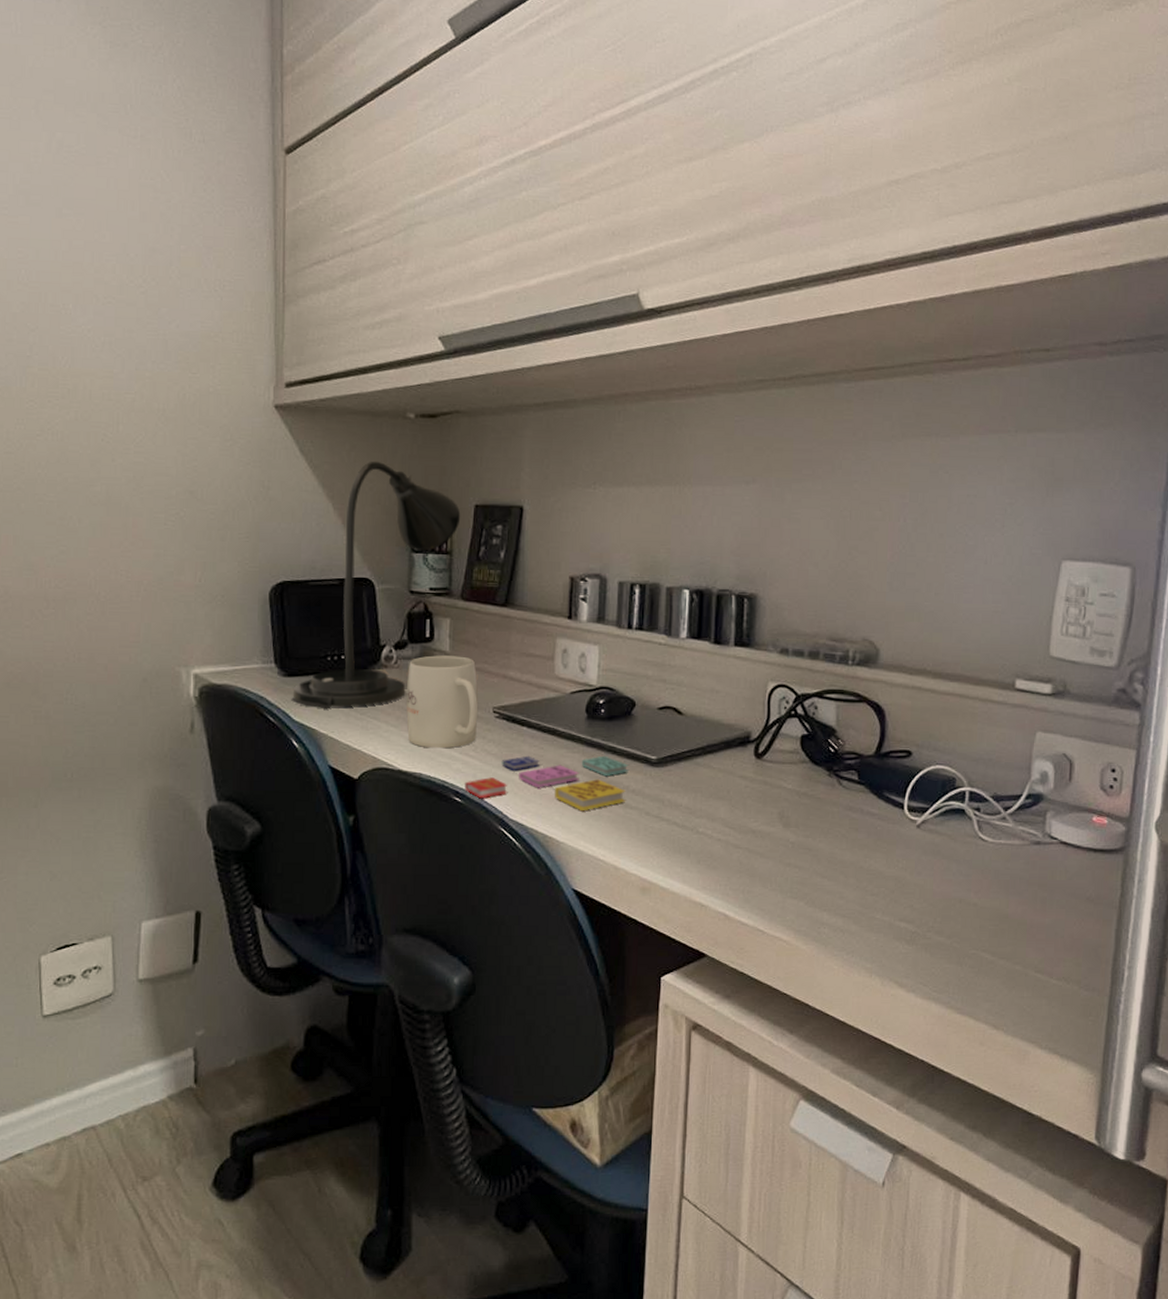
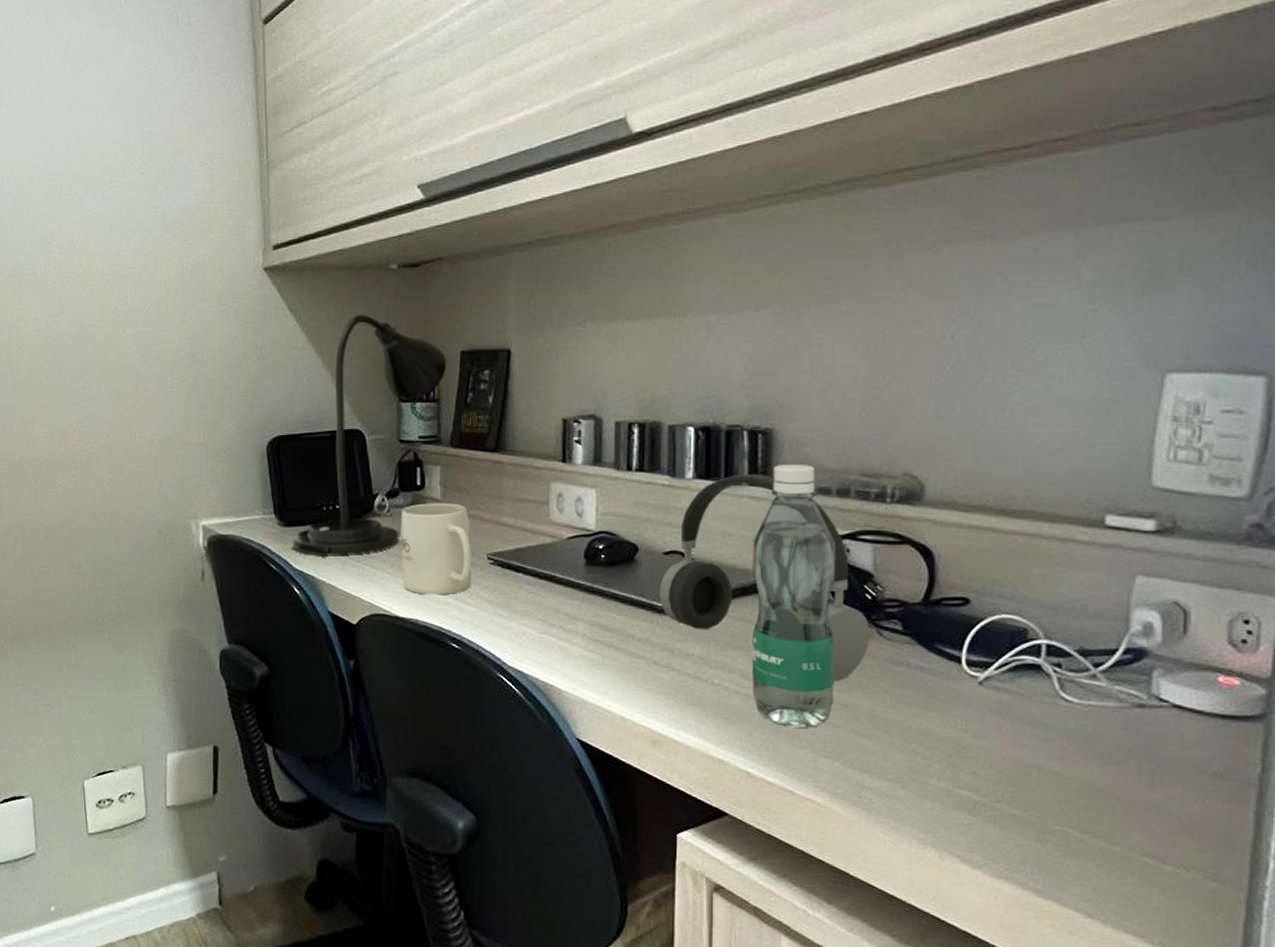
books: present [465,755,629,812] -> none [462,602,633,660]
headphones: none [653,635,832,827] -> present [659,473,870,681]
bottle: none [732,627,807,871] -> present [752,464,836,728]

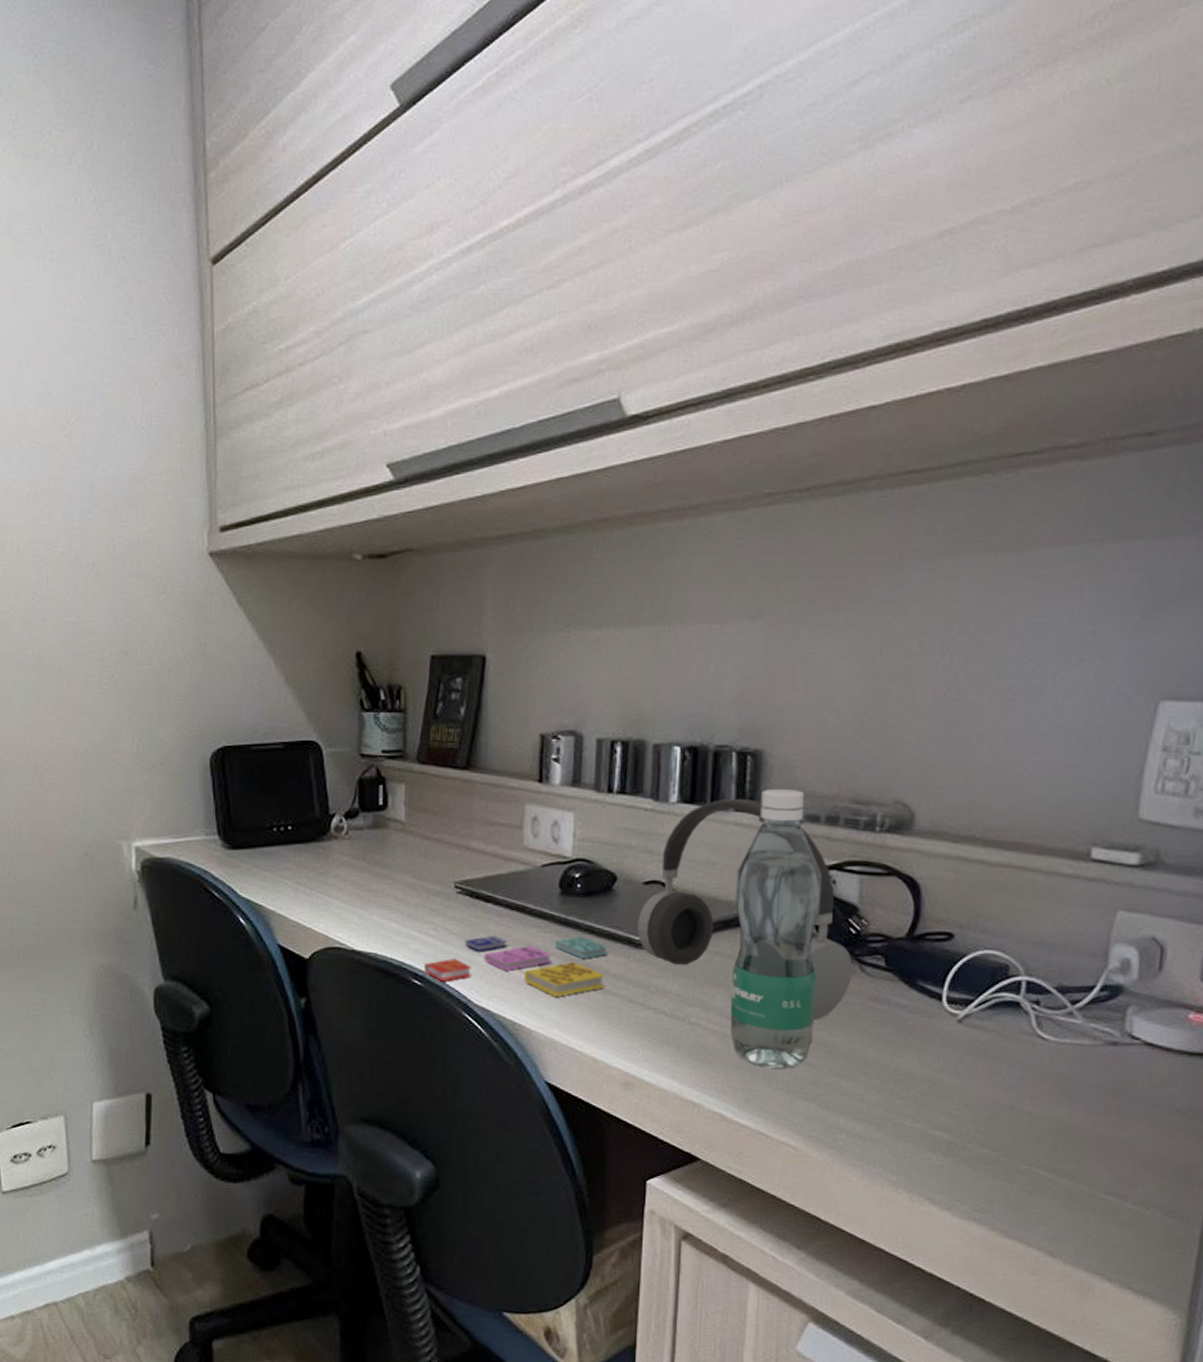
desk lamp: present [291,314,447,558] -> none [236,610,415,884]
mug: present [399,503,473,595] -> none [358,825,438,927]
books: none [462,602,633,660] -> present [424,935,609,998]

